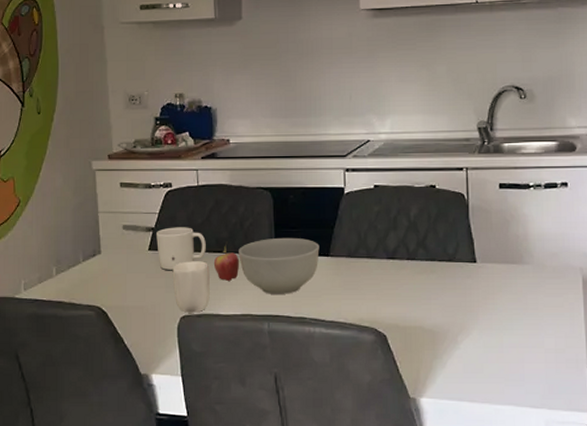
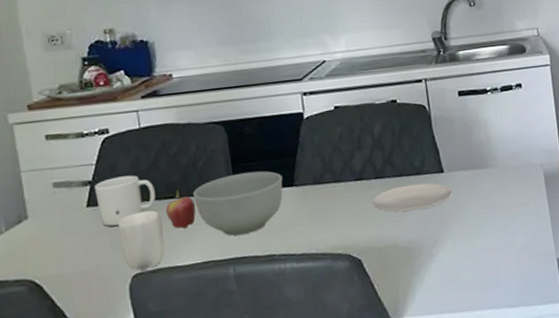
plate: none [402,270,483,296] -> present [372,183,452,212]

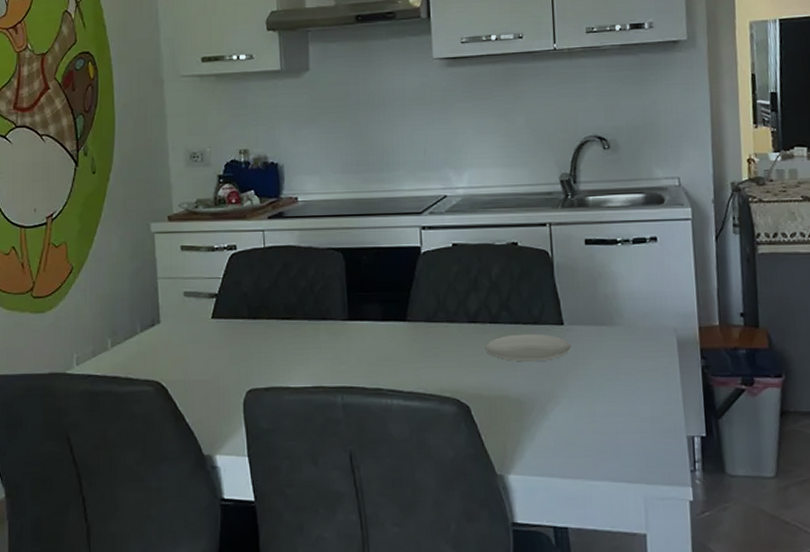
mug: present [95,175,156,227] -> none [220,292,274,341]
cup: present [117,210,165,271] -> none [237,329,278,386]
fruit: present [165,185,196,229] -> none [282,307,311,350]
bowl: present [193,171,283,236] -> none [309,301,396,364]

